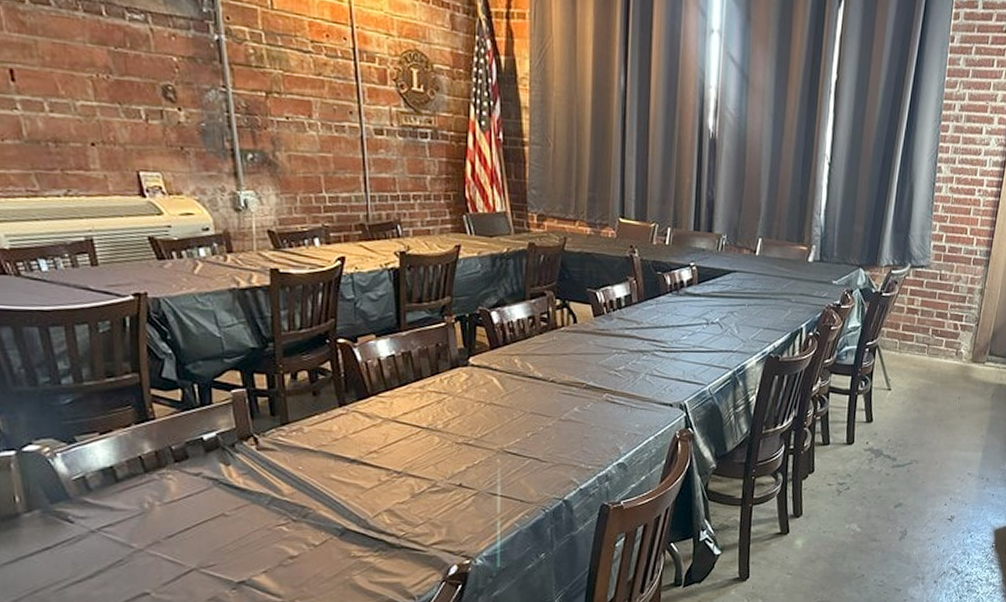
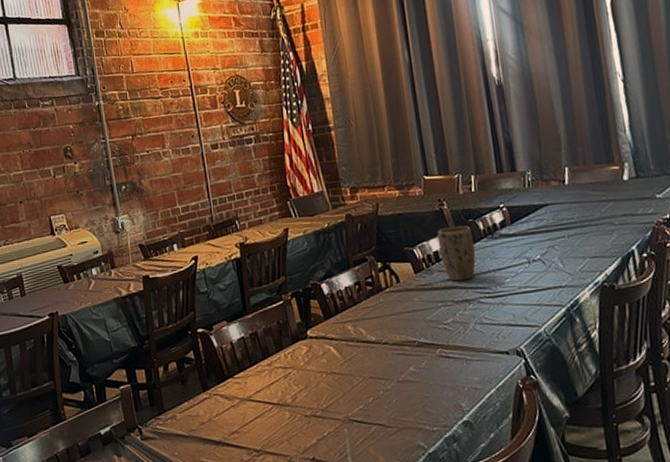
plant pot: none [623,276,659,332] -> present [438,225,476,282]

